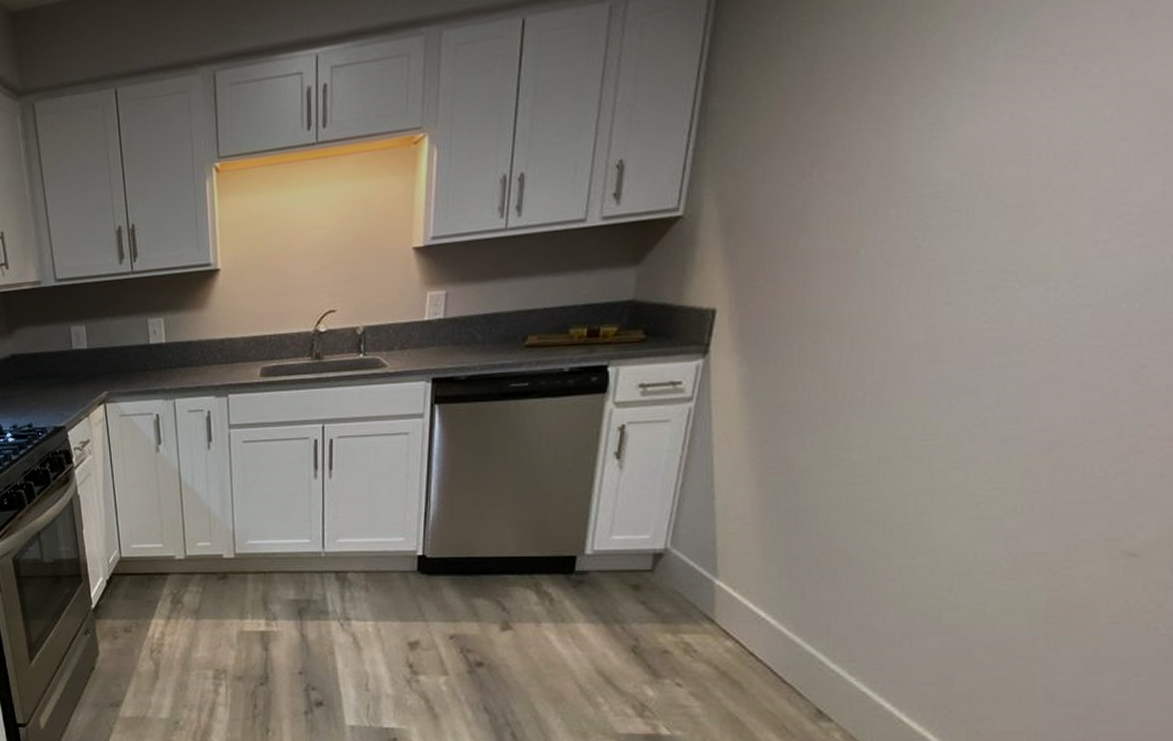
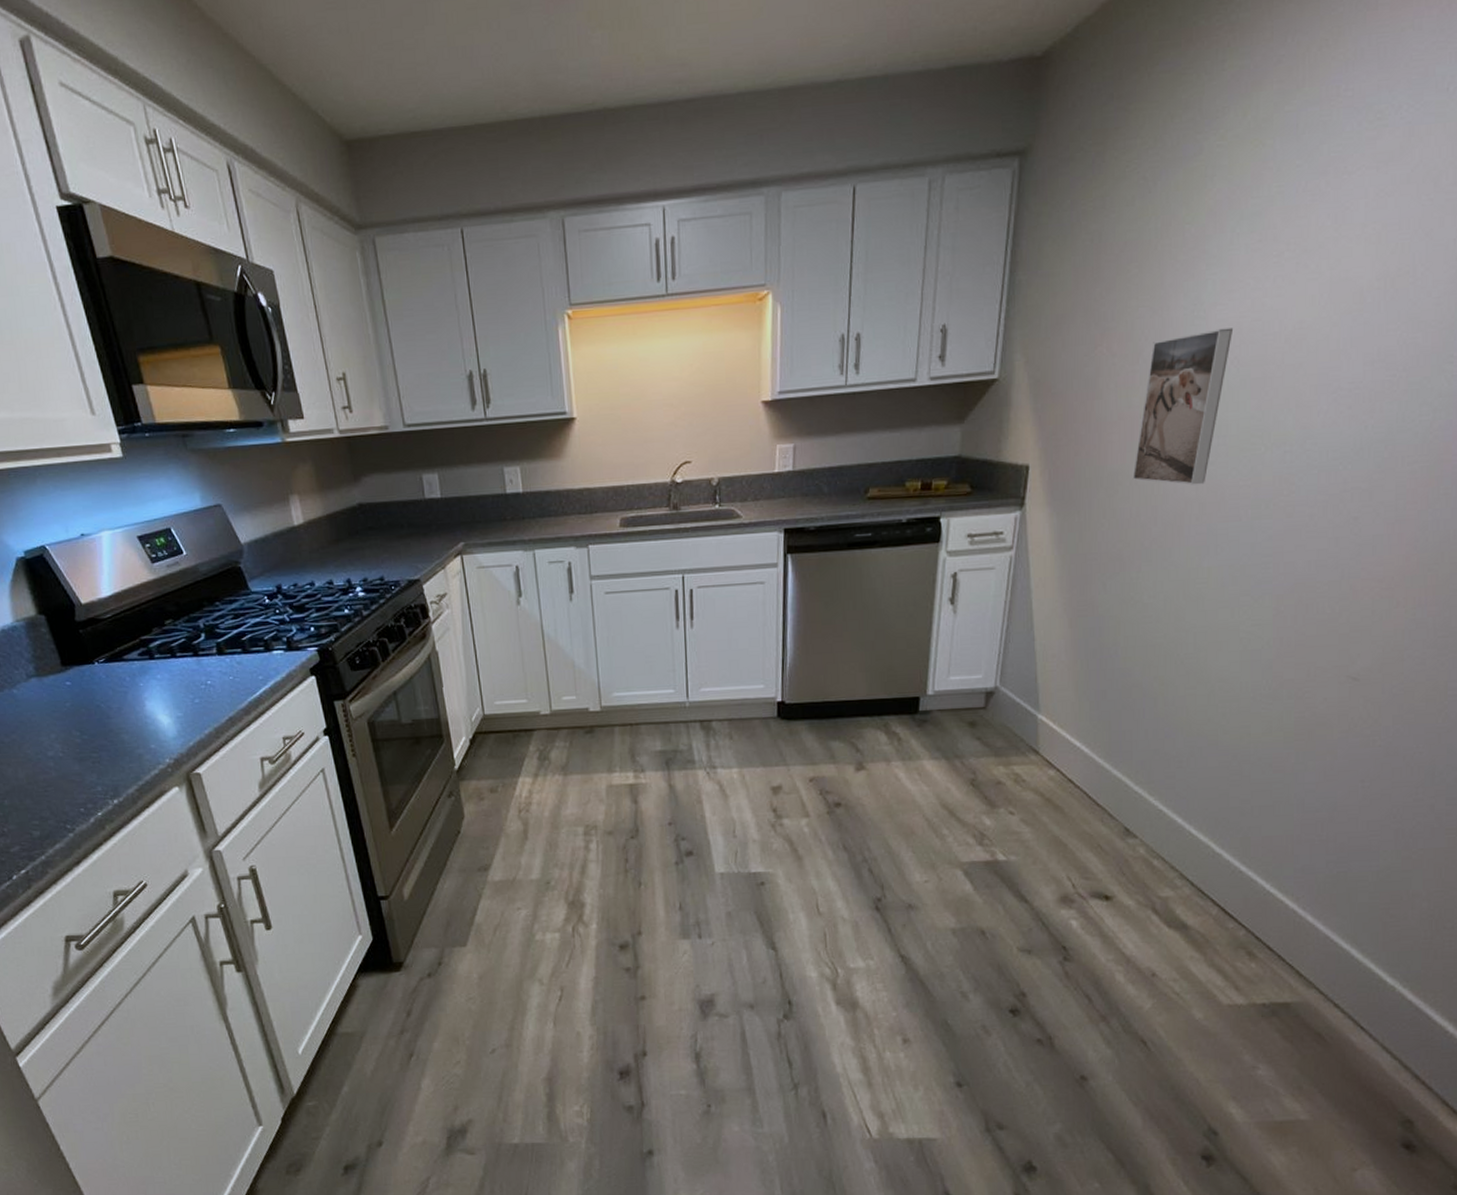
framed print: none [844,148,985,329] -> present [1132,328,1234,485]

